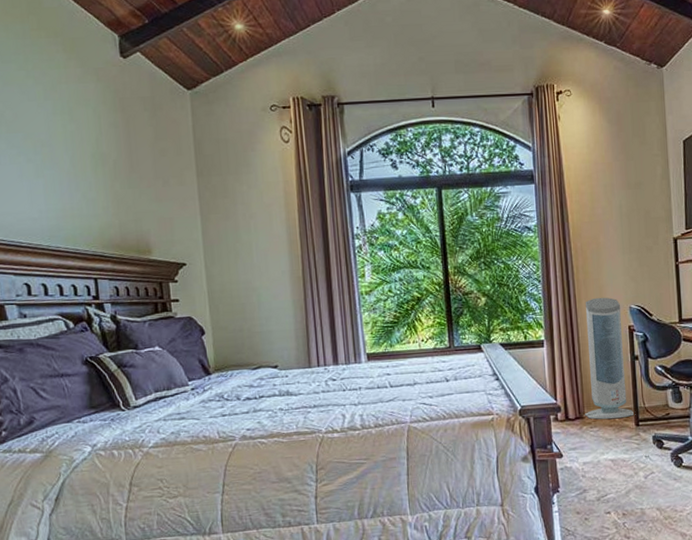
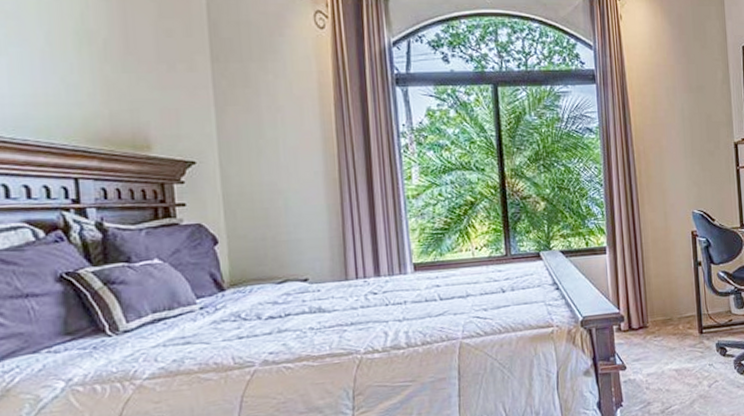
air purifier: present [585,297,636,420] -> none [648,201,700,329]

